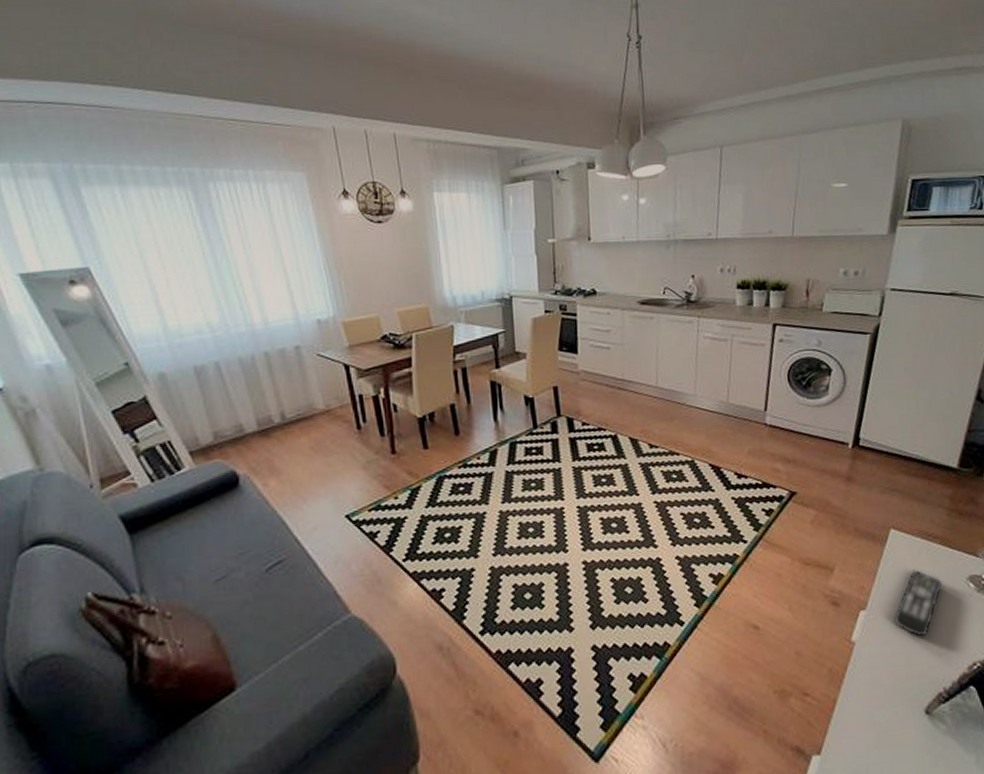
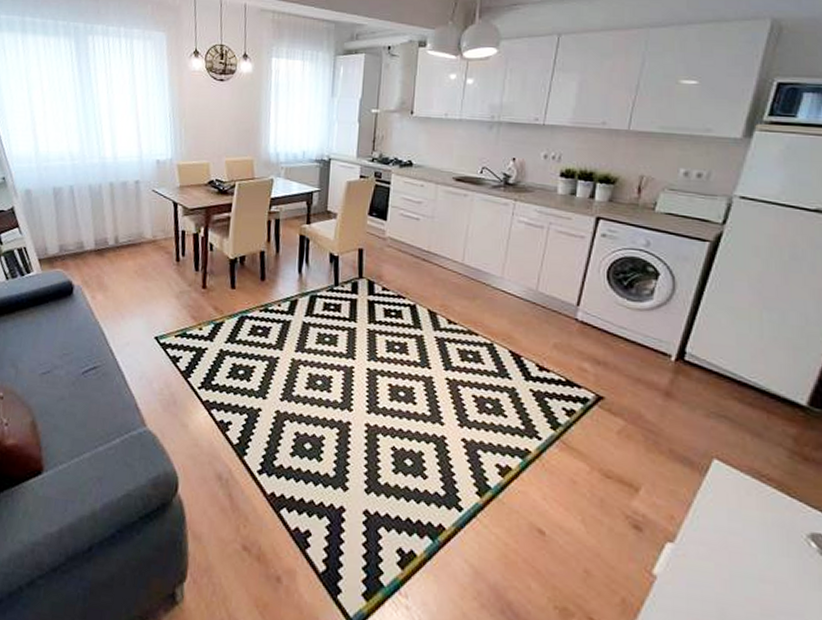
remote control: present [893,569,943,637] -> none [707,510,775,591]

